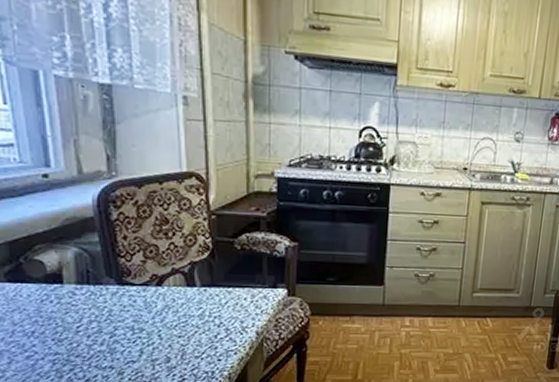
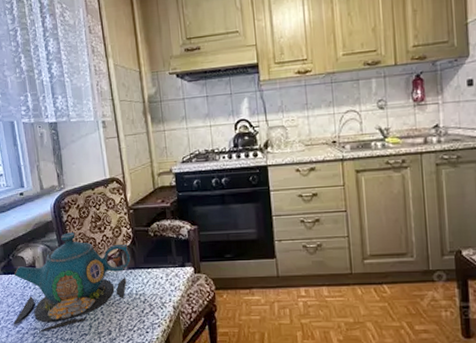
teapot: none [19,235,206,358] -> present [12,232,131,332]

